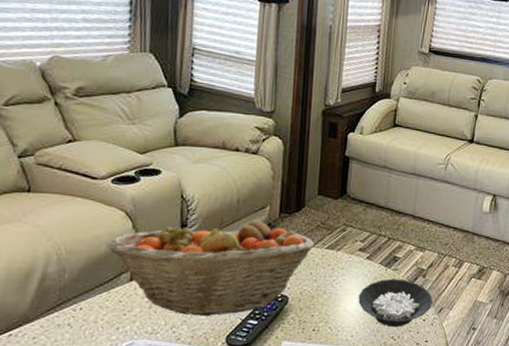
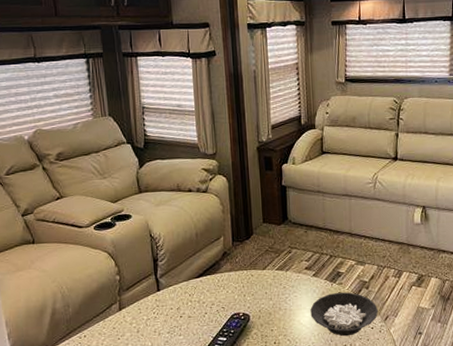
fruit basket: present [107,218,315,316] -> none [97,250,266,337]

